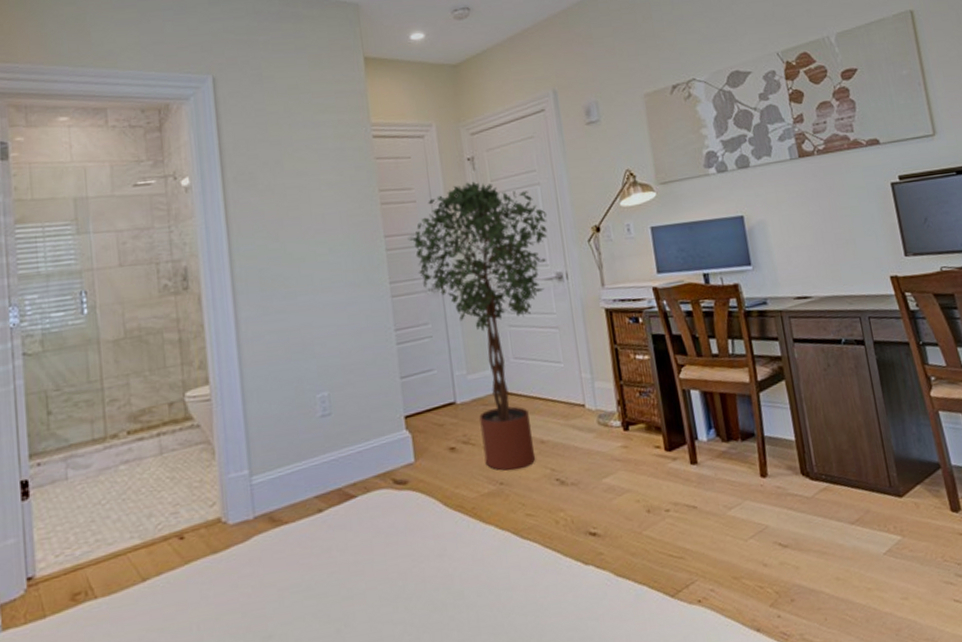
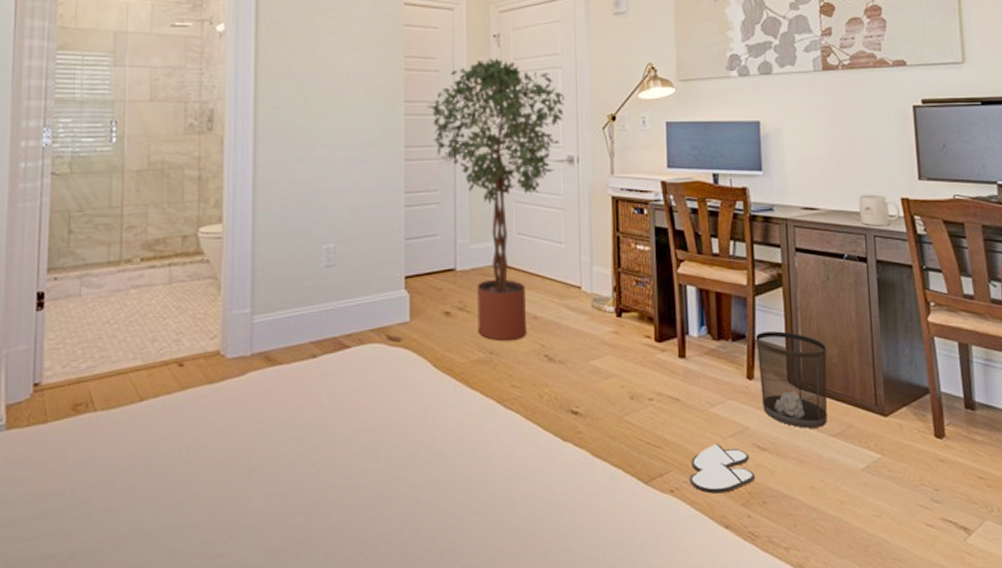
slippers: none [715,545,781,598] -> present [689,442,756,494]
waste bin: none [764,424,845,520] -> present [755,331,828,428]
mug: none [848,275,892,308] -> present [858,195,901,227]

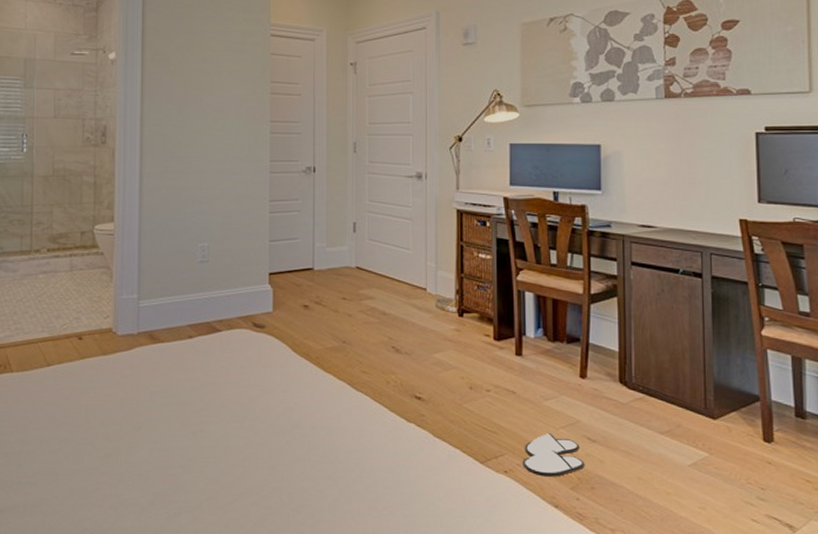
potted tree: present [427,58,565,342] -> none [290,84,415,333]
waste bin: present [755,331,828,428] -> none [589,336,659,425]
mug: present [858,195,901,227] -> none [696,215,738,245]

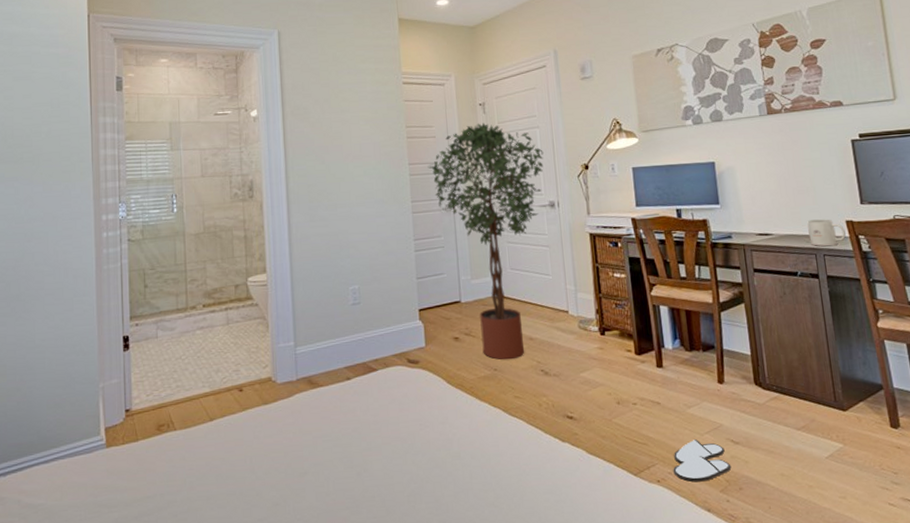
potted tree: none [290,84,415,333] -> present [427,123,544,360]
mug: none [696,215,738,245] -> present [807,219,846,247]

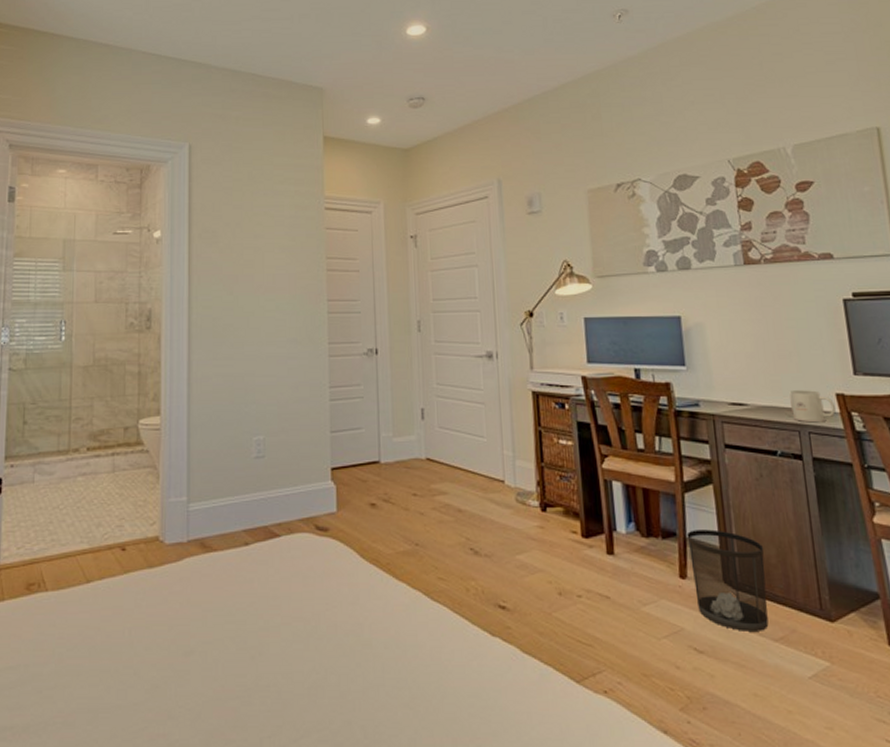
potted tree: present [427,123,544,360] -> none [349,258,482,534]
slippers: present [673,438,732,482] -> none [623,643,694,696]
waste bin: none [723,341,793,424] -> present [686,529,769,631]

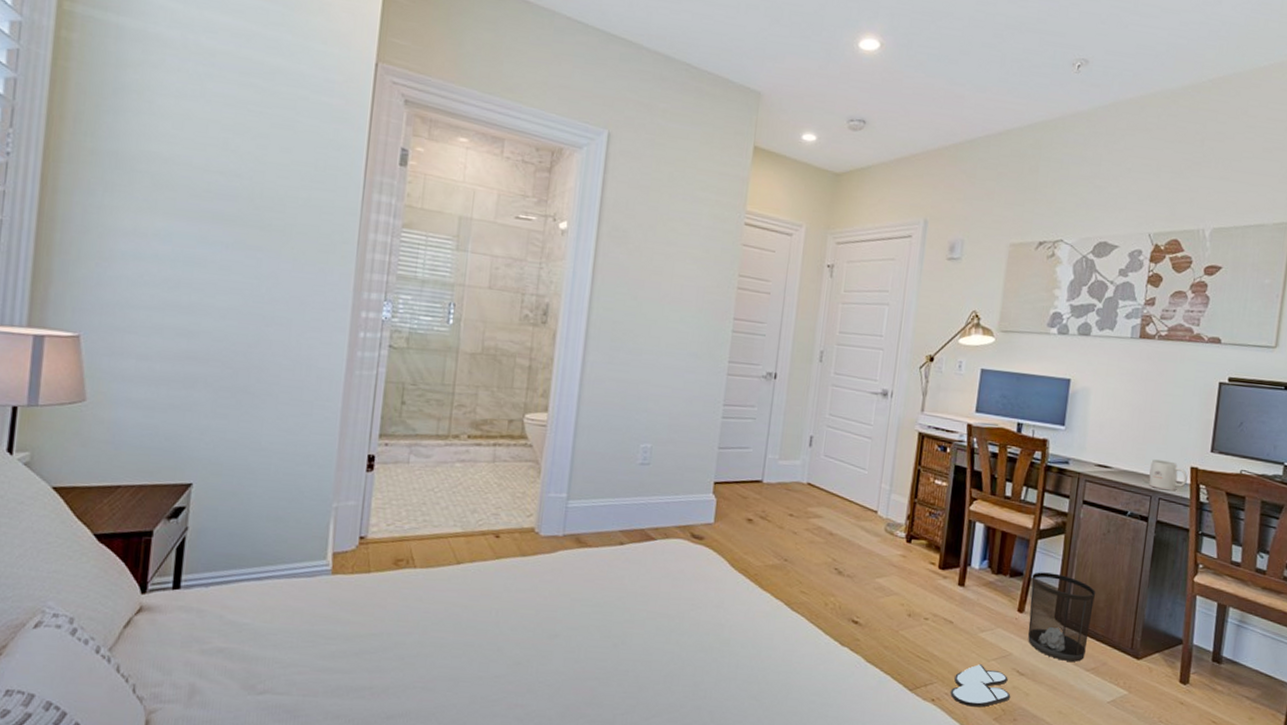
slippers: none [623,643,694,696] -> present [950,663,1011,707]

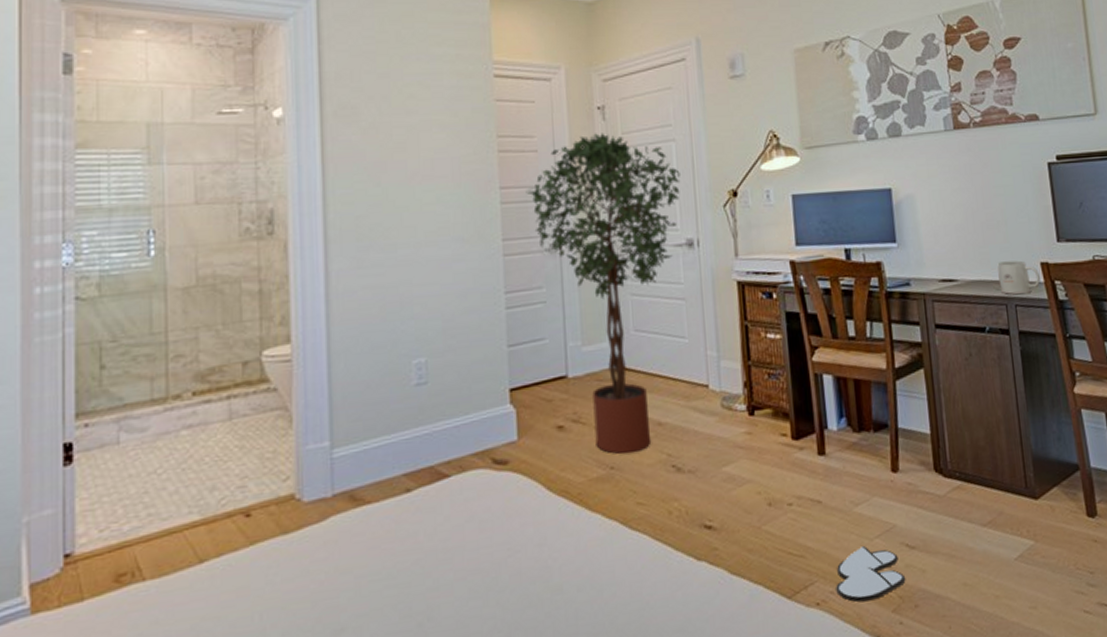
potted tree: none [754,287,888,552] -> present [526,133,681,454]
waste bin: present [1028,572,1096,662] -> none [898,416,978,521]

